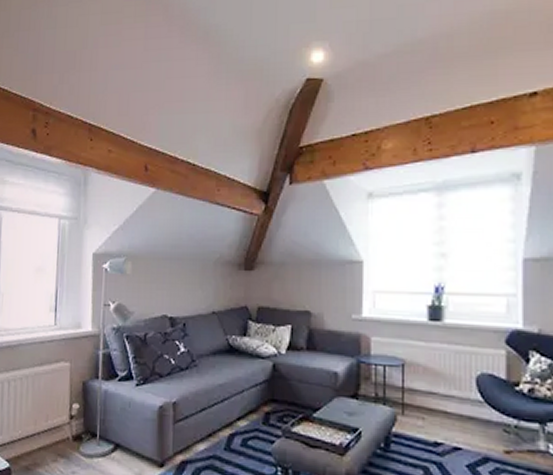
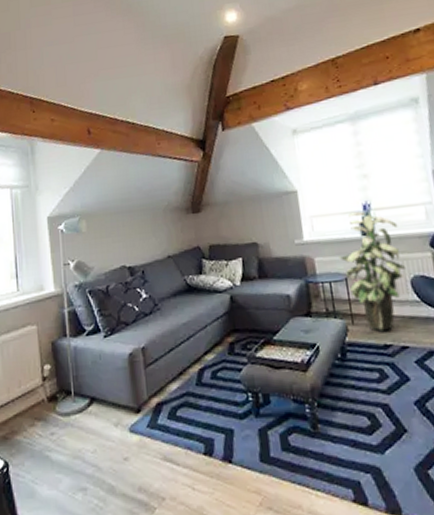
indoor plant: none [399,294,474,428] -> present [339,212,407,332]

